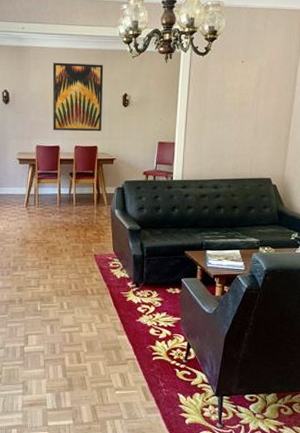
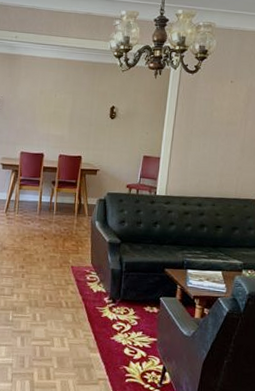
wall art: present [52,62,104,132] -> none [38,71,93,142]

